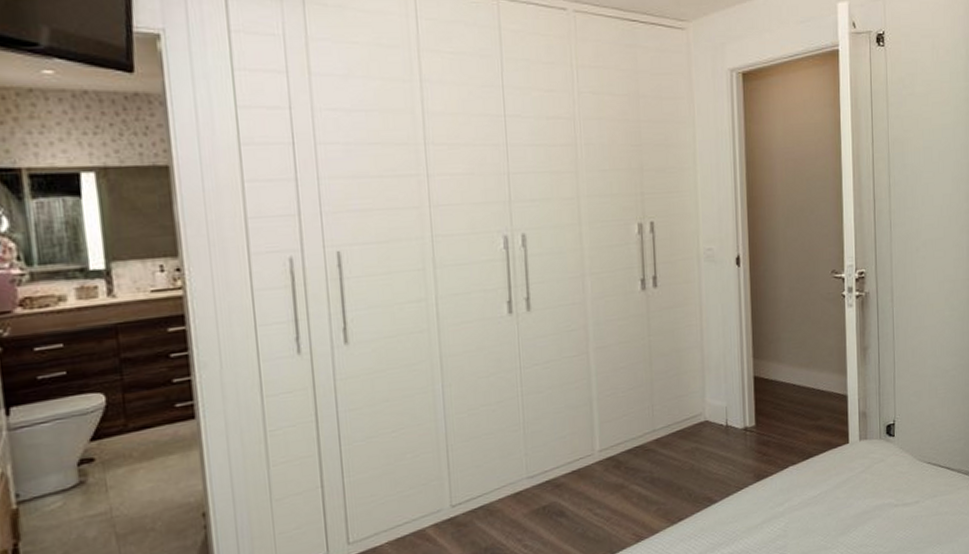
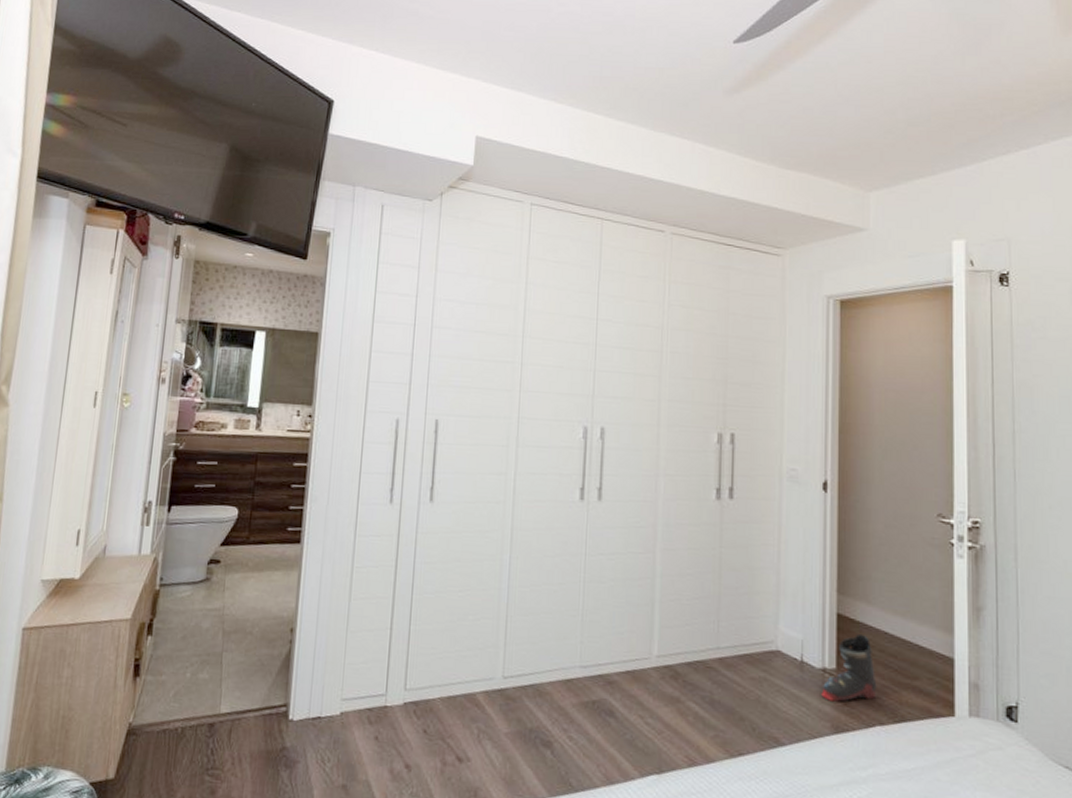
ski boot: none [744,390,789,455] -> present [821,633,877,702]

